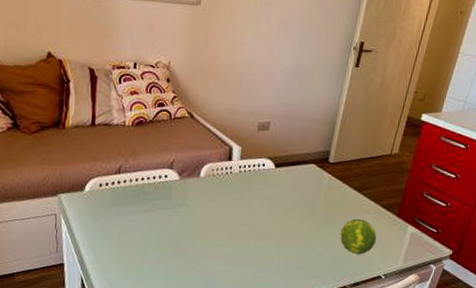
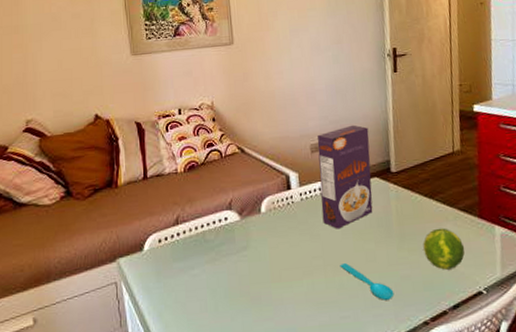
cereal box: none [255,111,317,204] -> present [317,125,373,229]
spoon: none [262,233,306,270] -> present [339,263,394,300]

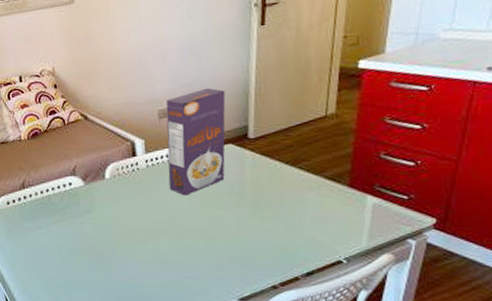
spoon: present [339,263,394,300] -> none [185,229,242,264]
fruit: present [423,228,465,270] -> none [278,196,327,238]

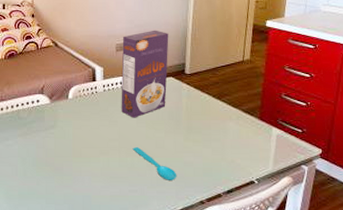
spoon: none [185,229,242,264] -> present [132,147,177,180]

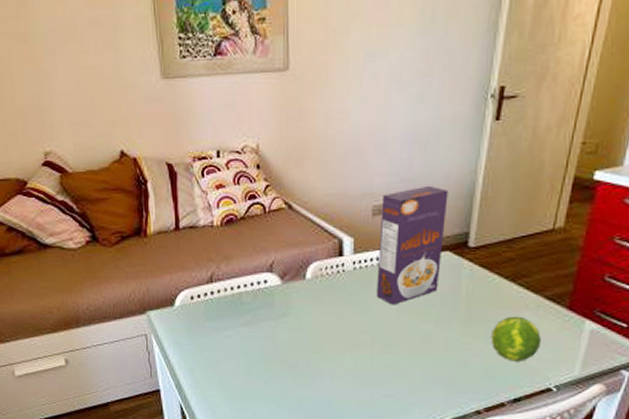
spoon: present [132,147,177,180] -> none [389,342,448,385]
fruit: none [207,125,243,160] -> present [491,316,542,362]

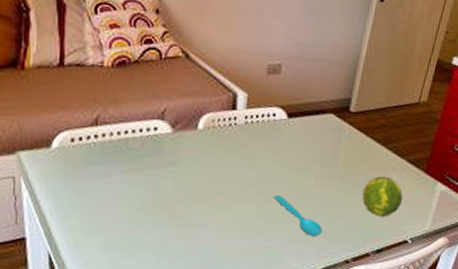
cereal box: present [376,185,449,305] -> none [265,51,337,160]
spoon: none [389,342,448,385] -> present [273,195,323,236]

